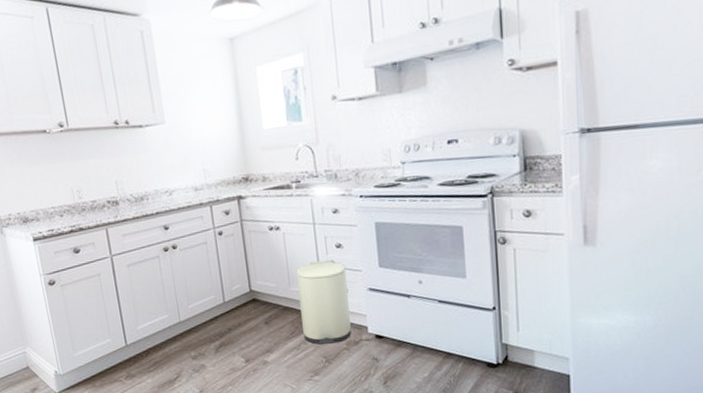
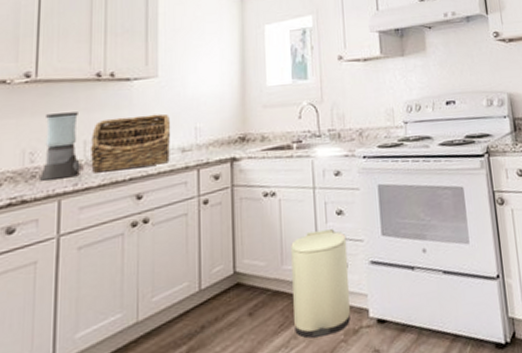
blender: none [82,156,118,213] -> present [40,112,80,181]
basket: none [120,157,186,208] -> present [91,114,171,173]

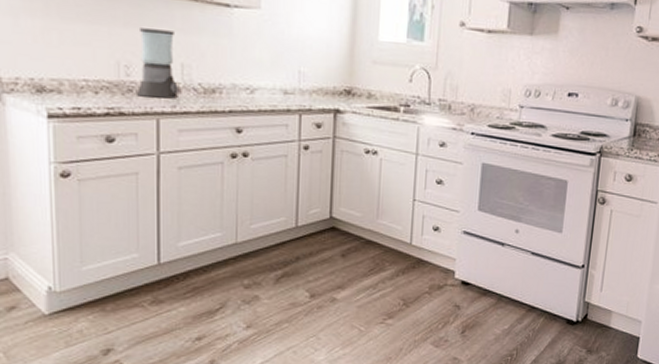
basket: present [91,114,171,173] -> none [189,45,274,102]
pedal bin: present [291,229,350,338] -> none [384,194,443,286]

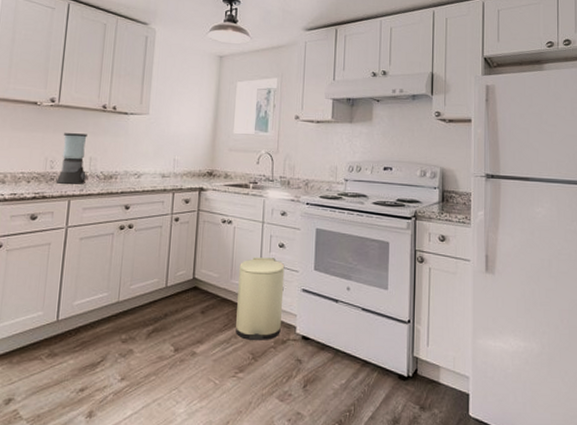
pedal bin: none [384,194,443,286] -> present [236,257,285,340]

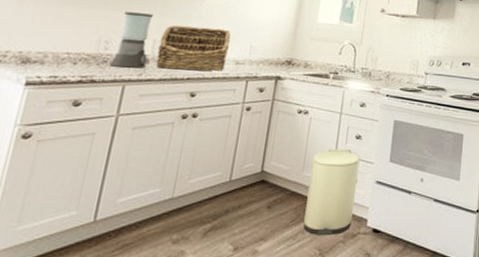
basket: none [93,143,156,185] -> present [156,25,231,71]

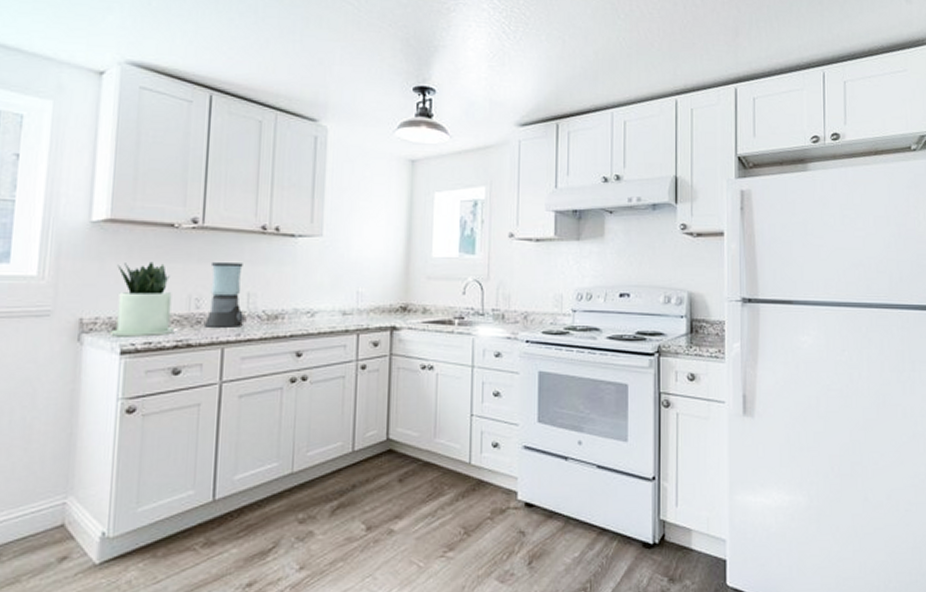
planter: none [18,5,84,72] -> present [111,261,175,337]
basket: present [156,25,231,71] -> none [253,273,333,326]
pedal bin: present [303,149,360,235] -> none [443,409,501,511]

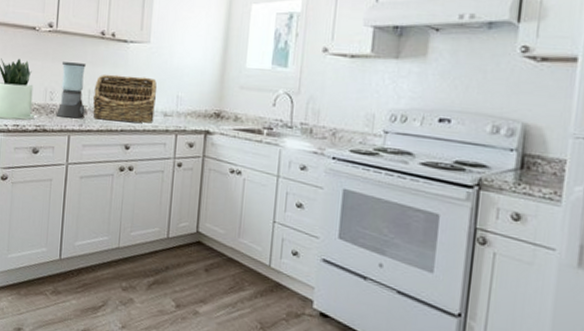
basket: none [253,273,333,326] -> present [93,75,157,123]

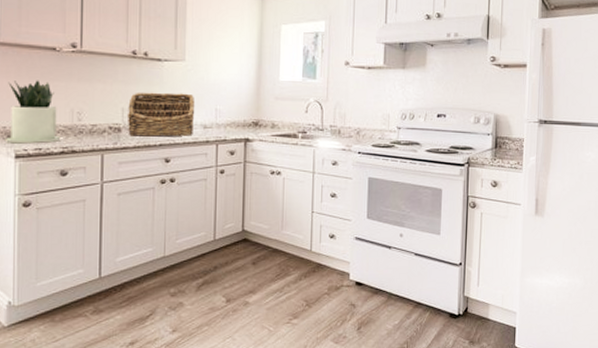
blender: present [56,62,86,119] -> none [86,82,119,137]

